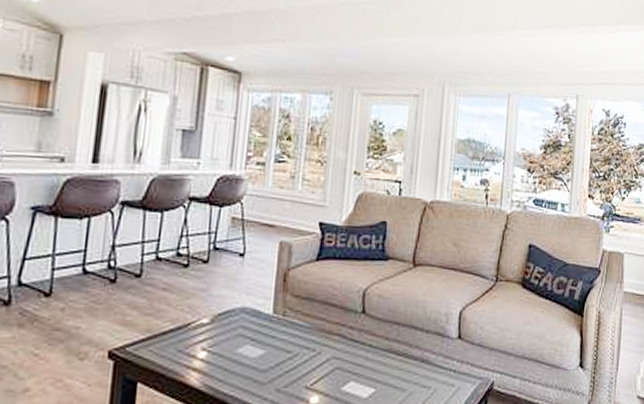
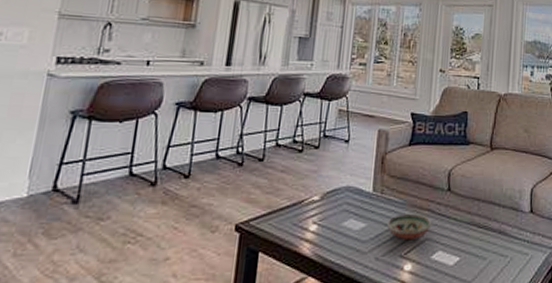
decorative bowl: none [289,338,343,370] -> present [386,213,432,241]

